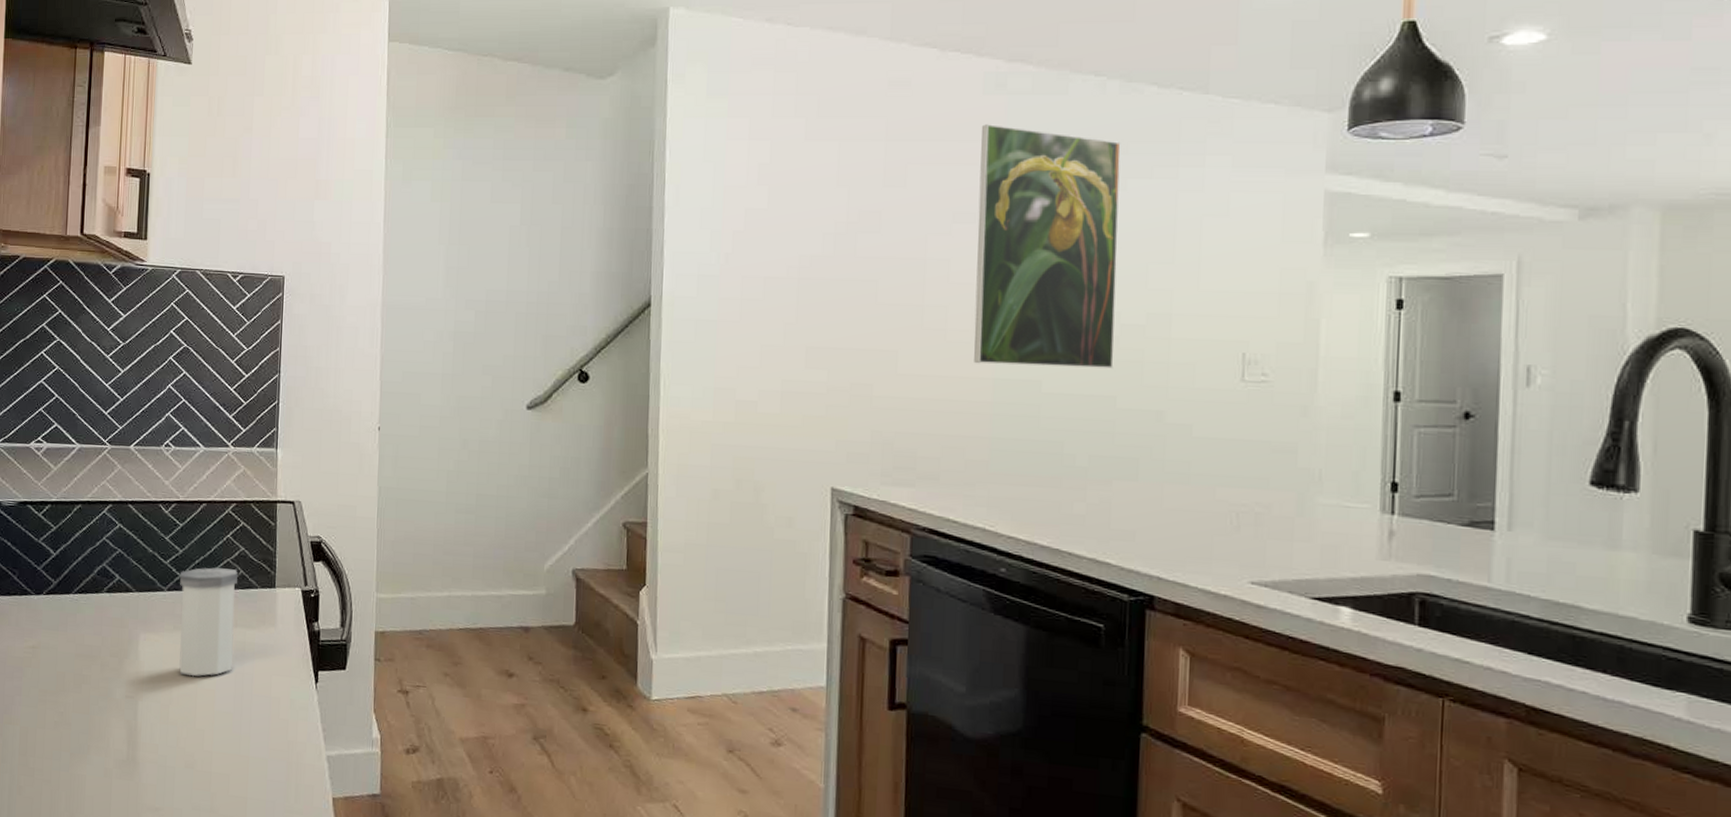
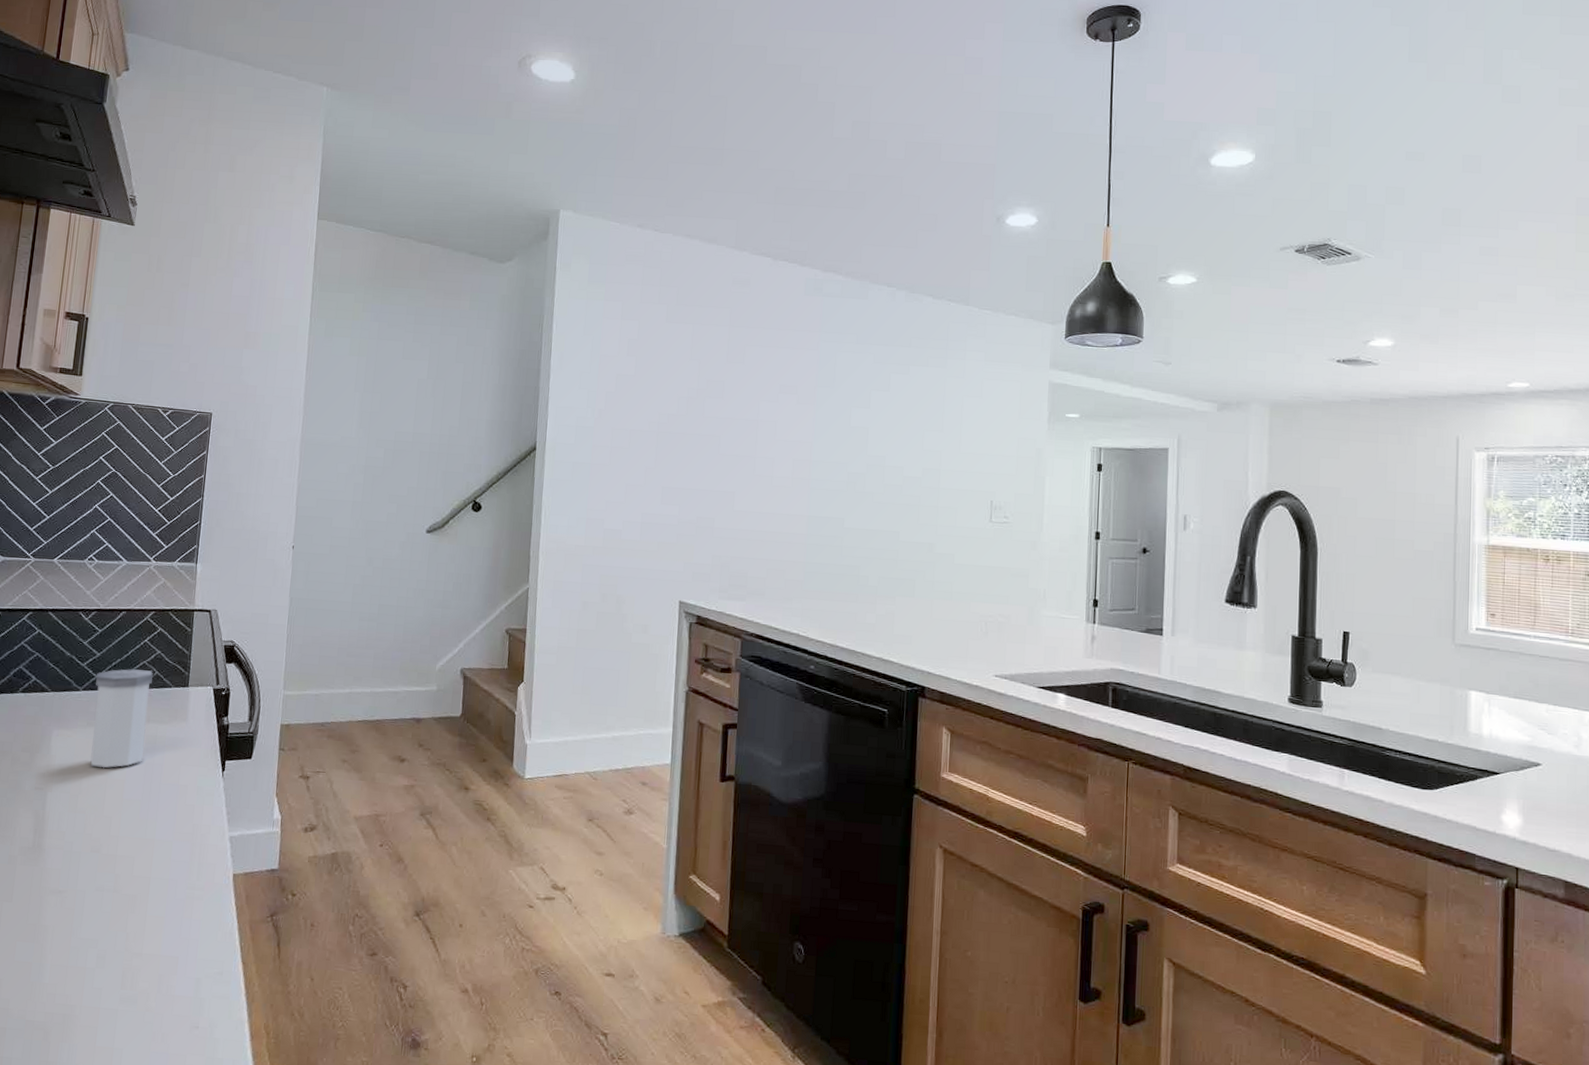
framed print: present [974,124,1121,369] -> none [793,318,906,510]

